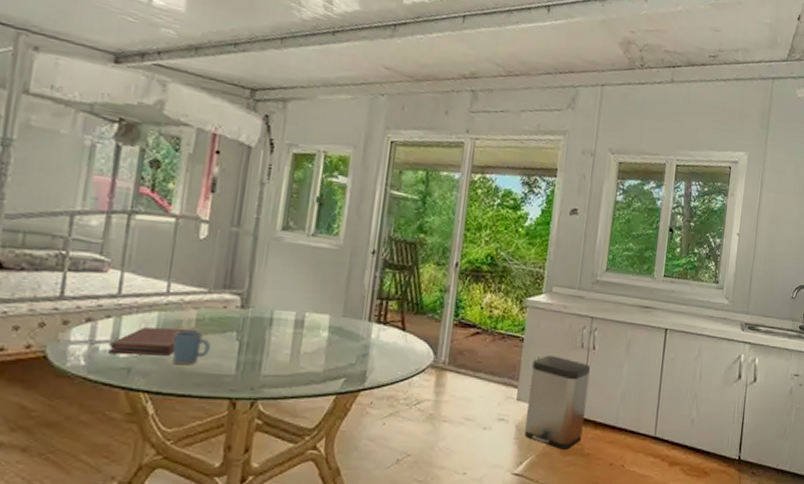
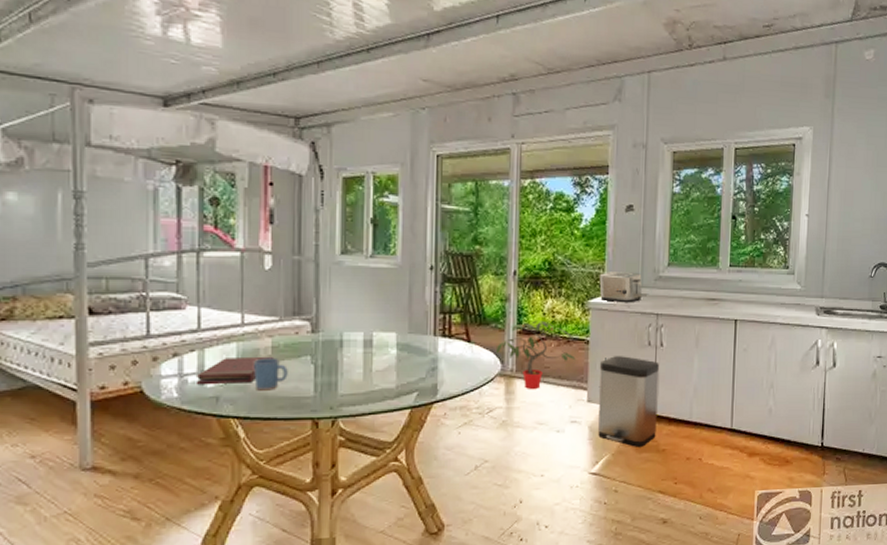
potted plant: none [429,314,509,383] -> present [495,320,576,389]
toaster: none [538,271,581,304] -> present [599,272,642,303]

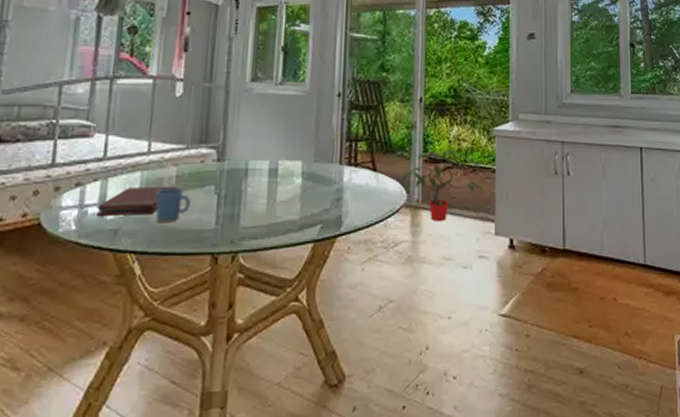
pedal bin: present [598,356,659,447] -> none [507,186,567,285]
toaster: present [599,272,642,303] -> none [504,99,546,131]

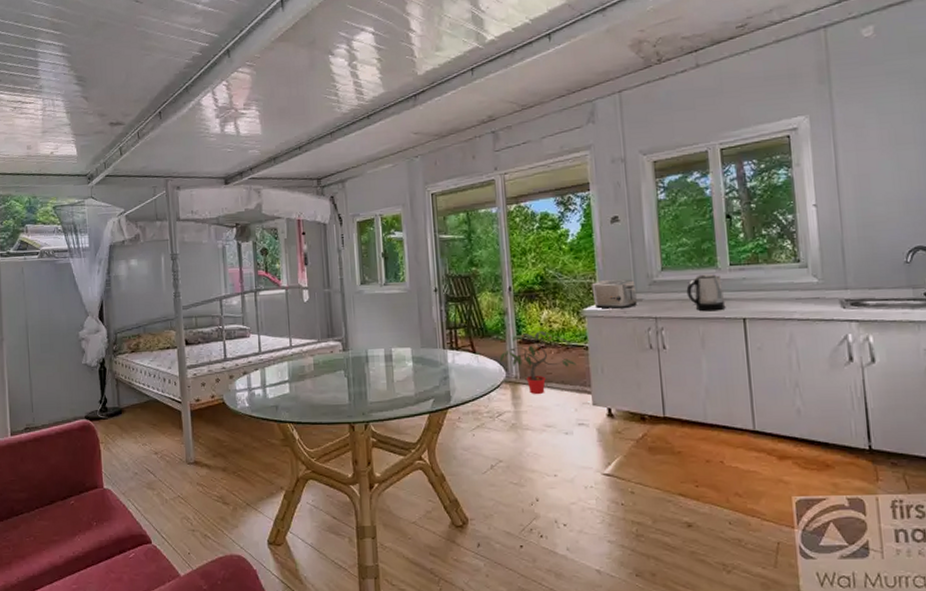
book: present [95,186,177,216] -> none [260,371,315,396]
mug: present [155,187,191,223] -> none [301,373,328,400]
toaster: none [504,99,546,131] -> present [591,279,637,310]
kettle: none [592,100,626,139] -> present [686,274,726,312]

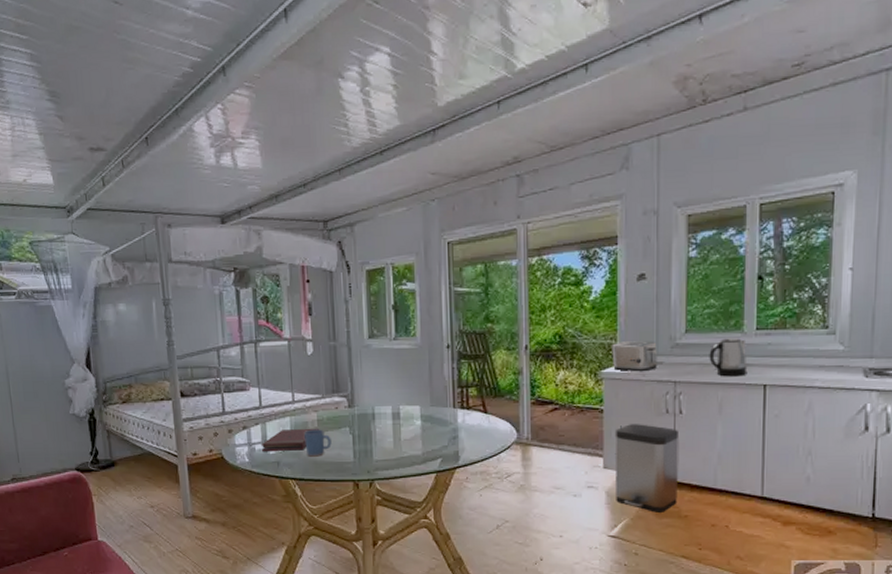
book: none [260,371,315,396] -> present [260,428,319,451]
mug: none [301,373,328,400] -> present [304,429,332,457]
potted plant: present [499,330,577,394] -> none [511,391,590,456]
pedal bin: none [602,360,669,449] -> present [616,424,678,513]

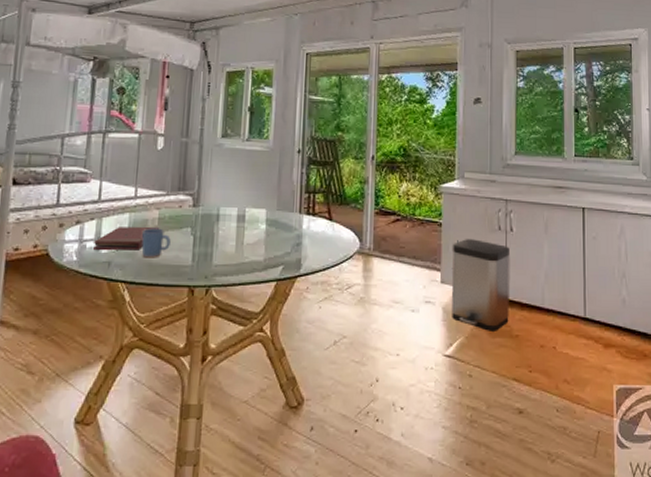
toaster: present [612,341,657,372] -> none [450,158,491,189]
kettle: present [709,338,748,377] -> none [535,162,568,199]

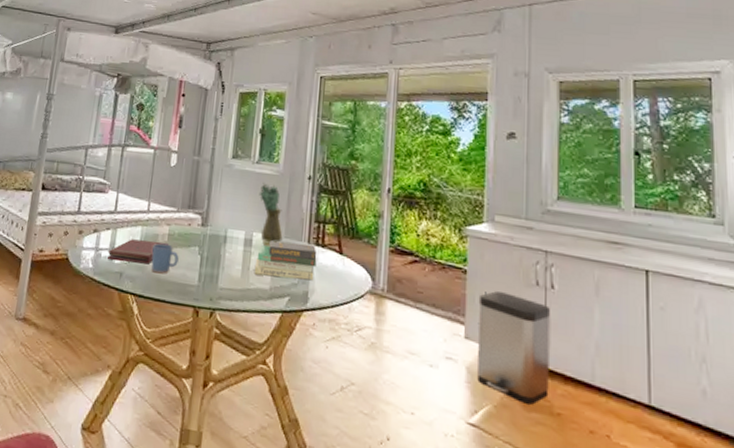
books: none [248,214,309,249] -> present [254,241,318,281]
vase: none [250,159,275,221] -> present [258,183,283,248]

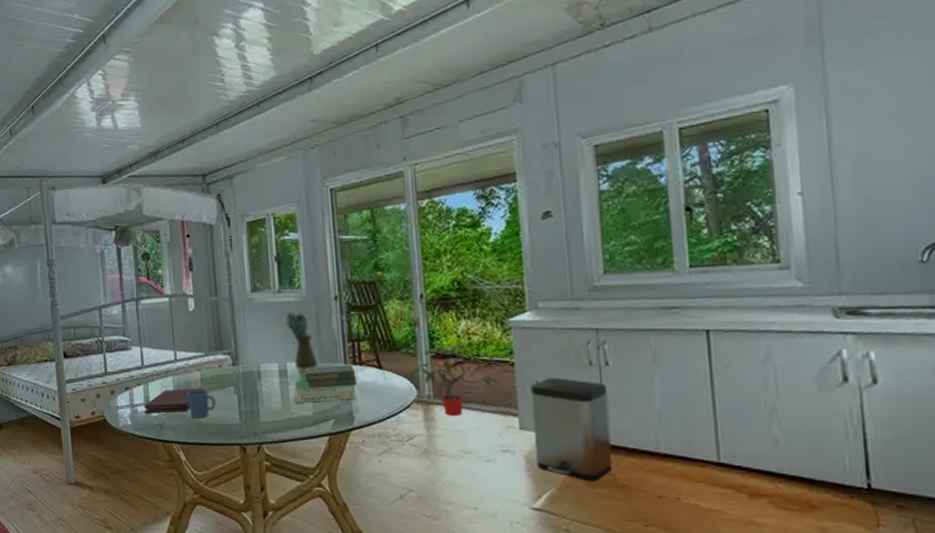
potted plant: none [366,241,452,314] -> present [409,343,500,416]

